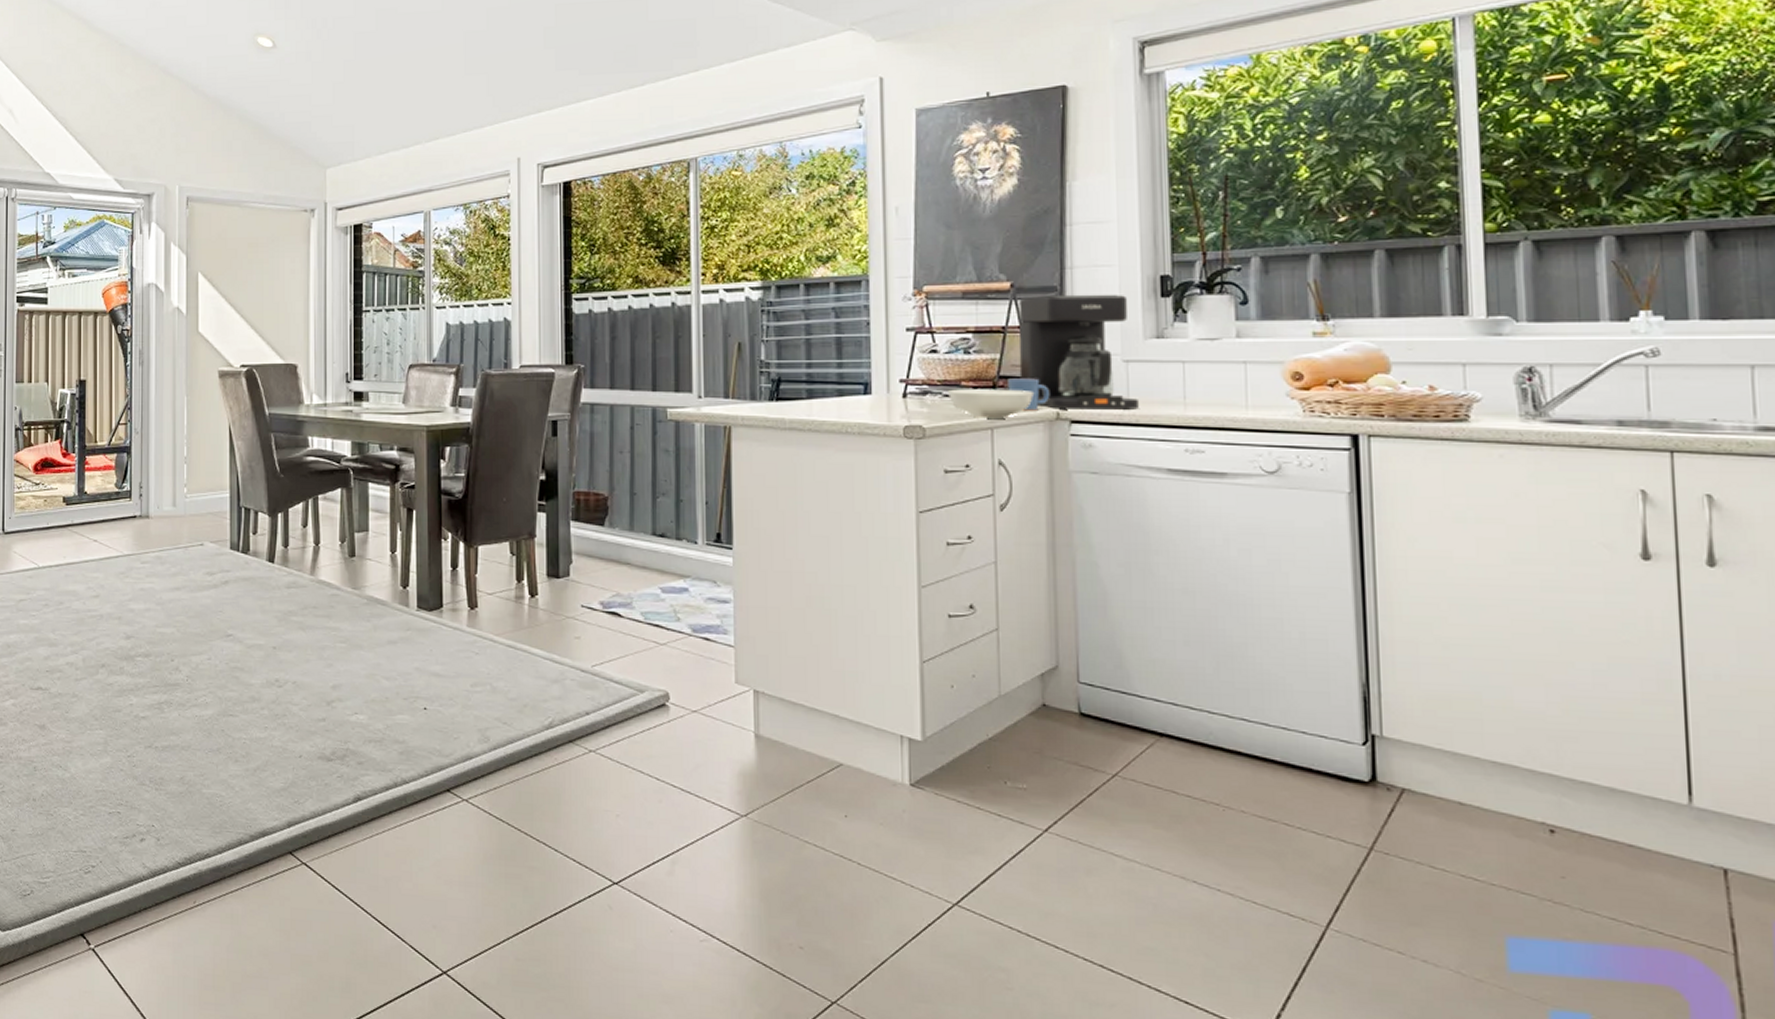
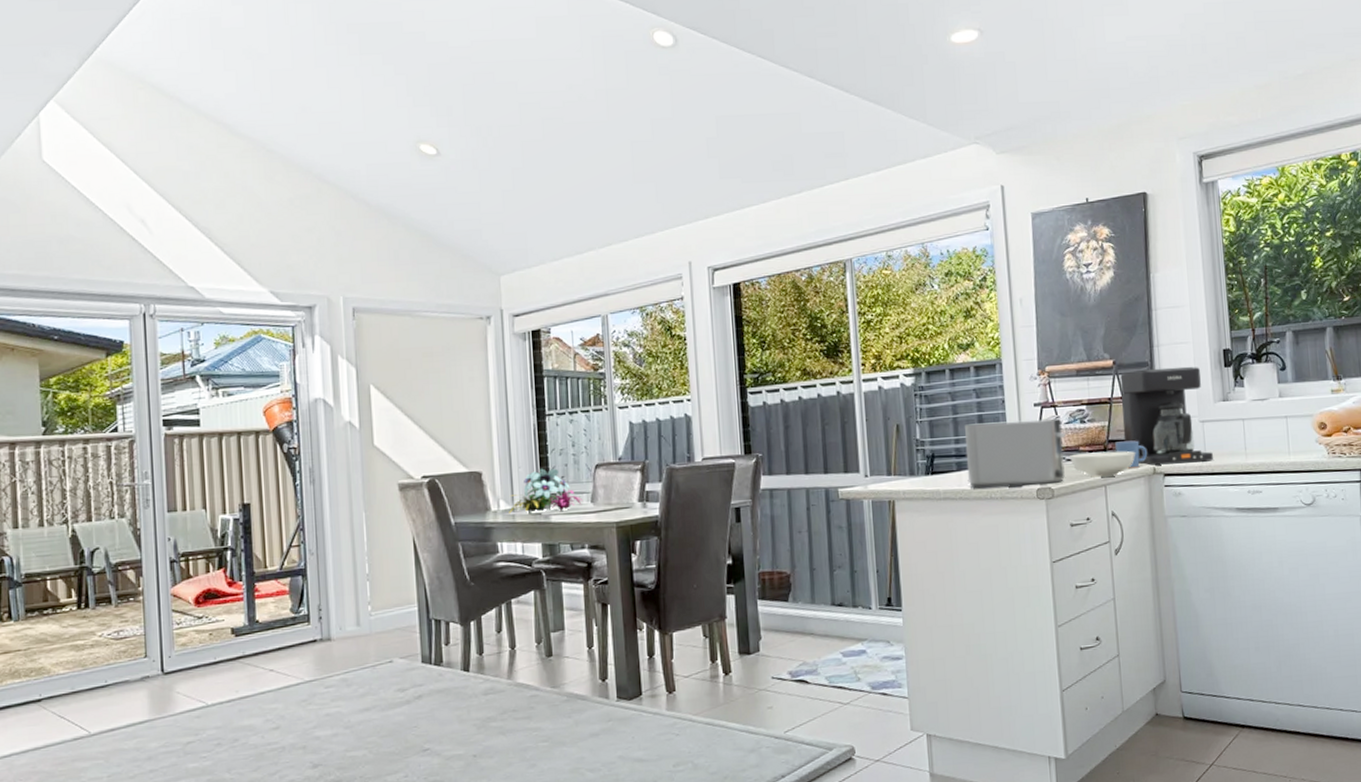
flower arrangement: none [321,365,395,411] -> present [509,468,584,514]
toaster: none [818,346,944,424] -> present [965,418,1066,489]

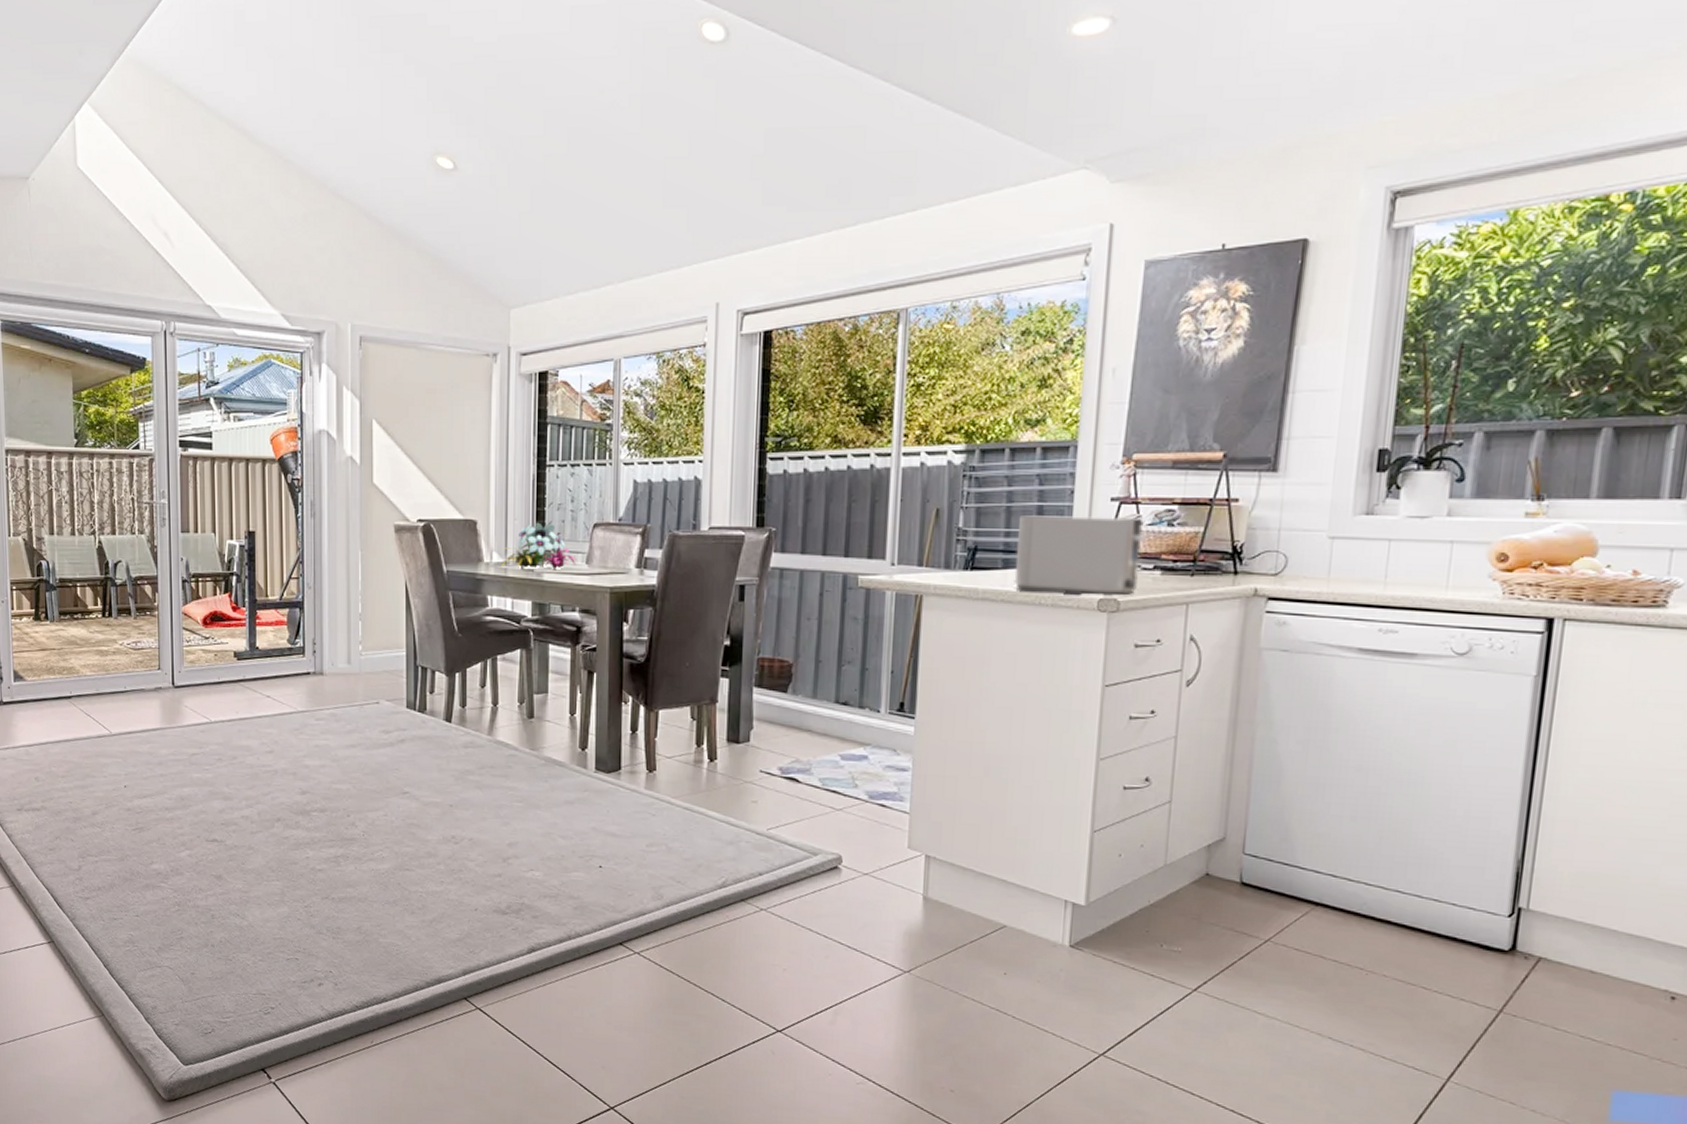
bowl: present [1070,451,1135,478] -> none [1147,562,1234,594]
mug: present [1115,440,1148,470] -> none [1208,552,1251,588]
coffee maker: present [1120,366,1213,465] -> none [1221,466,1341,588]

